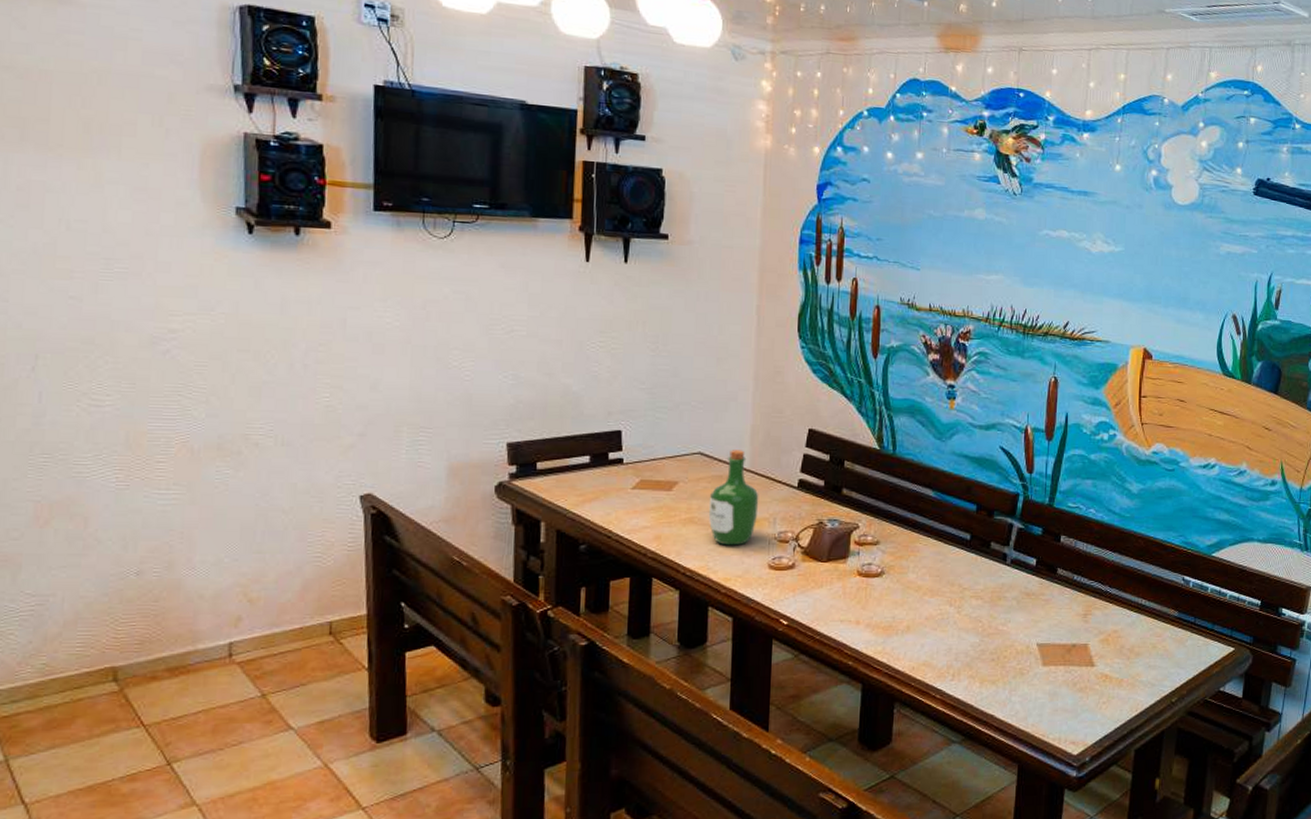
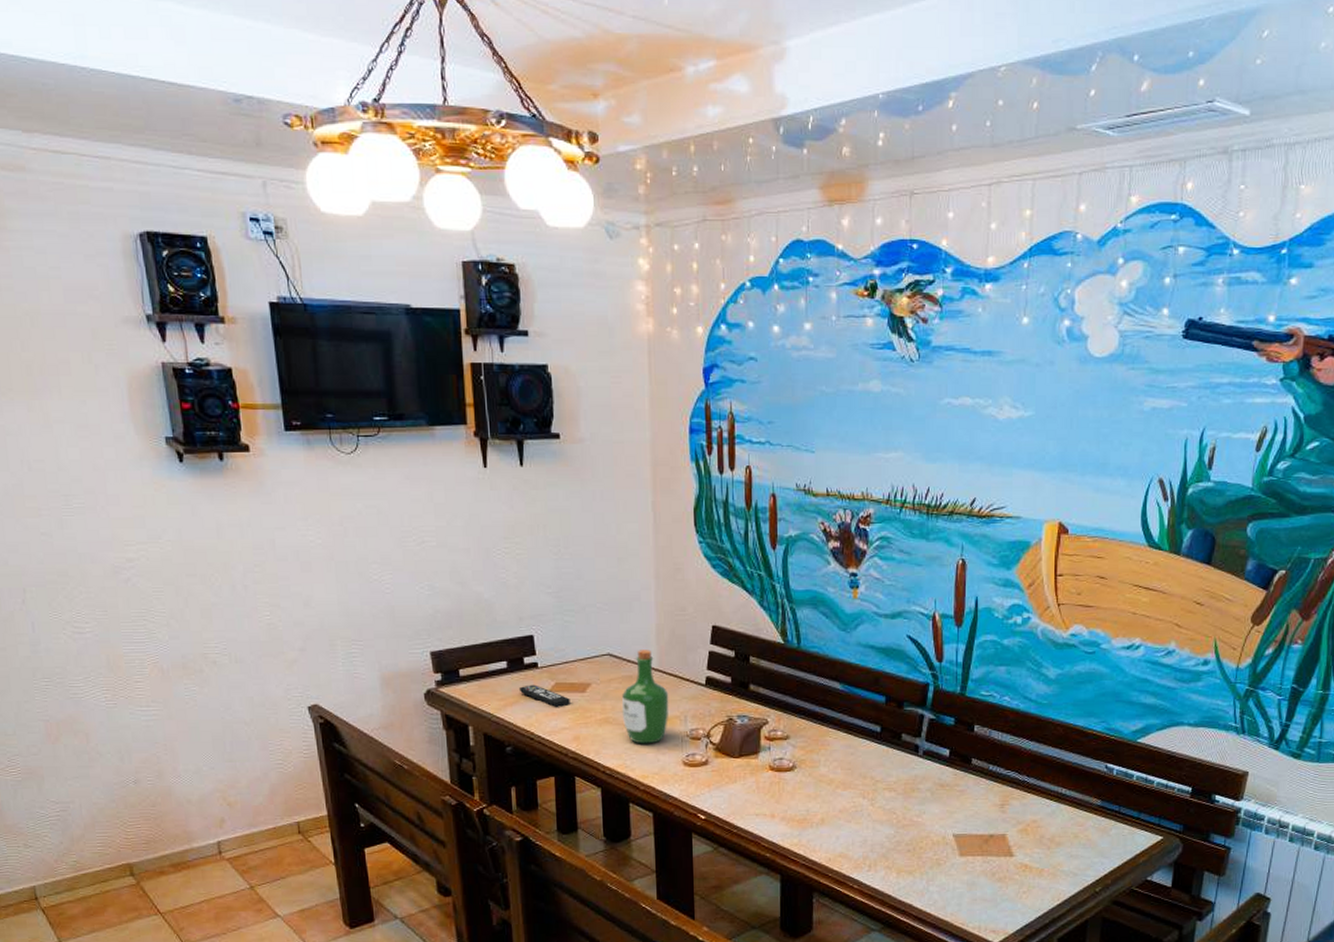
remote control: none [600,481,655,505] -> present [518,684,570,707]

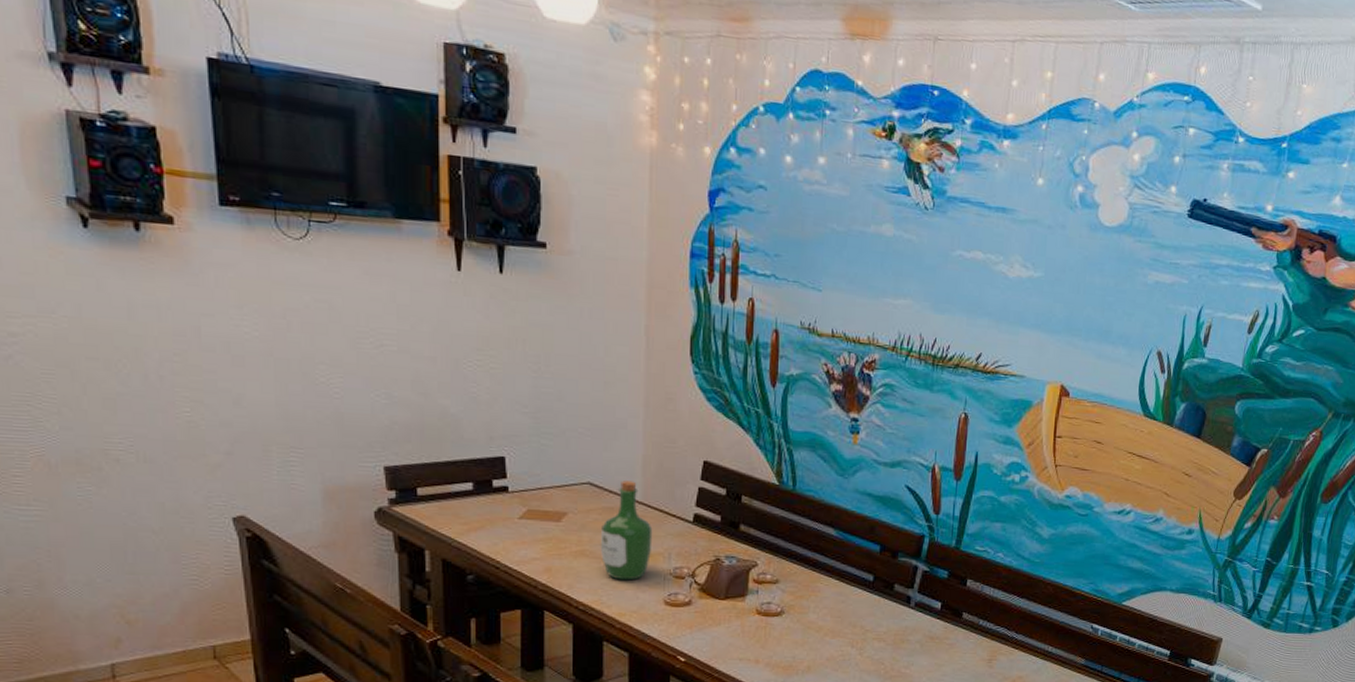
remote control: present [518,684,570,707] -> none [485,509,543,536]

